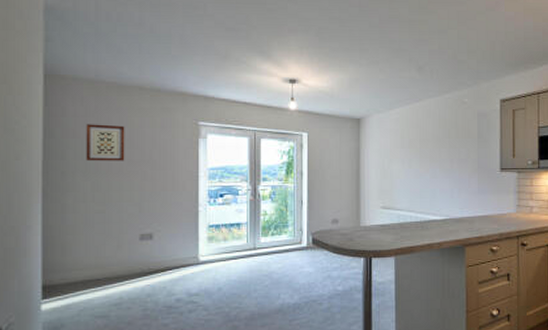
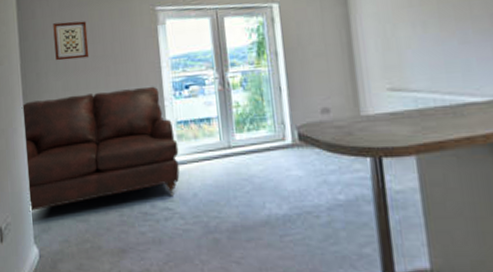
sofa: none [39,192,208,311] -> present [21,86,180,212]

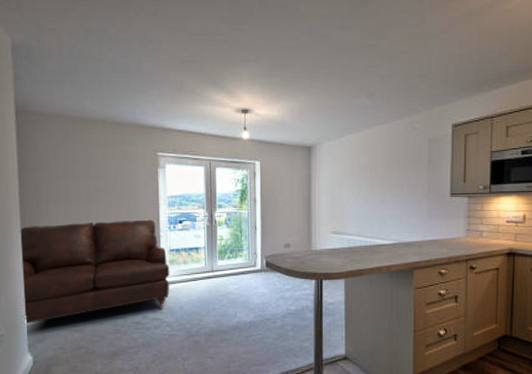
wall art: present [53,21,89,61] -> none [55,156,92,191]

